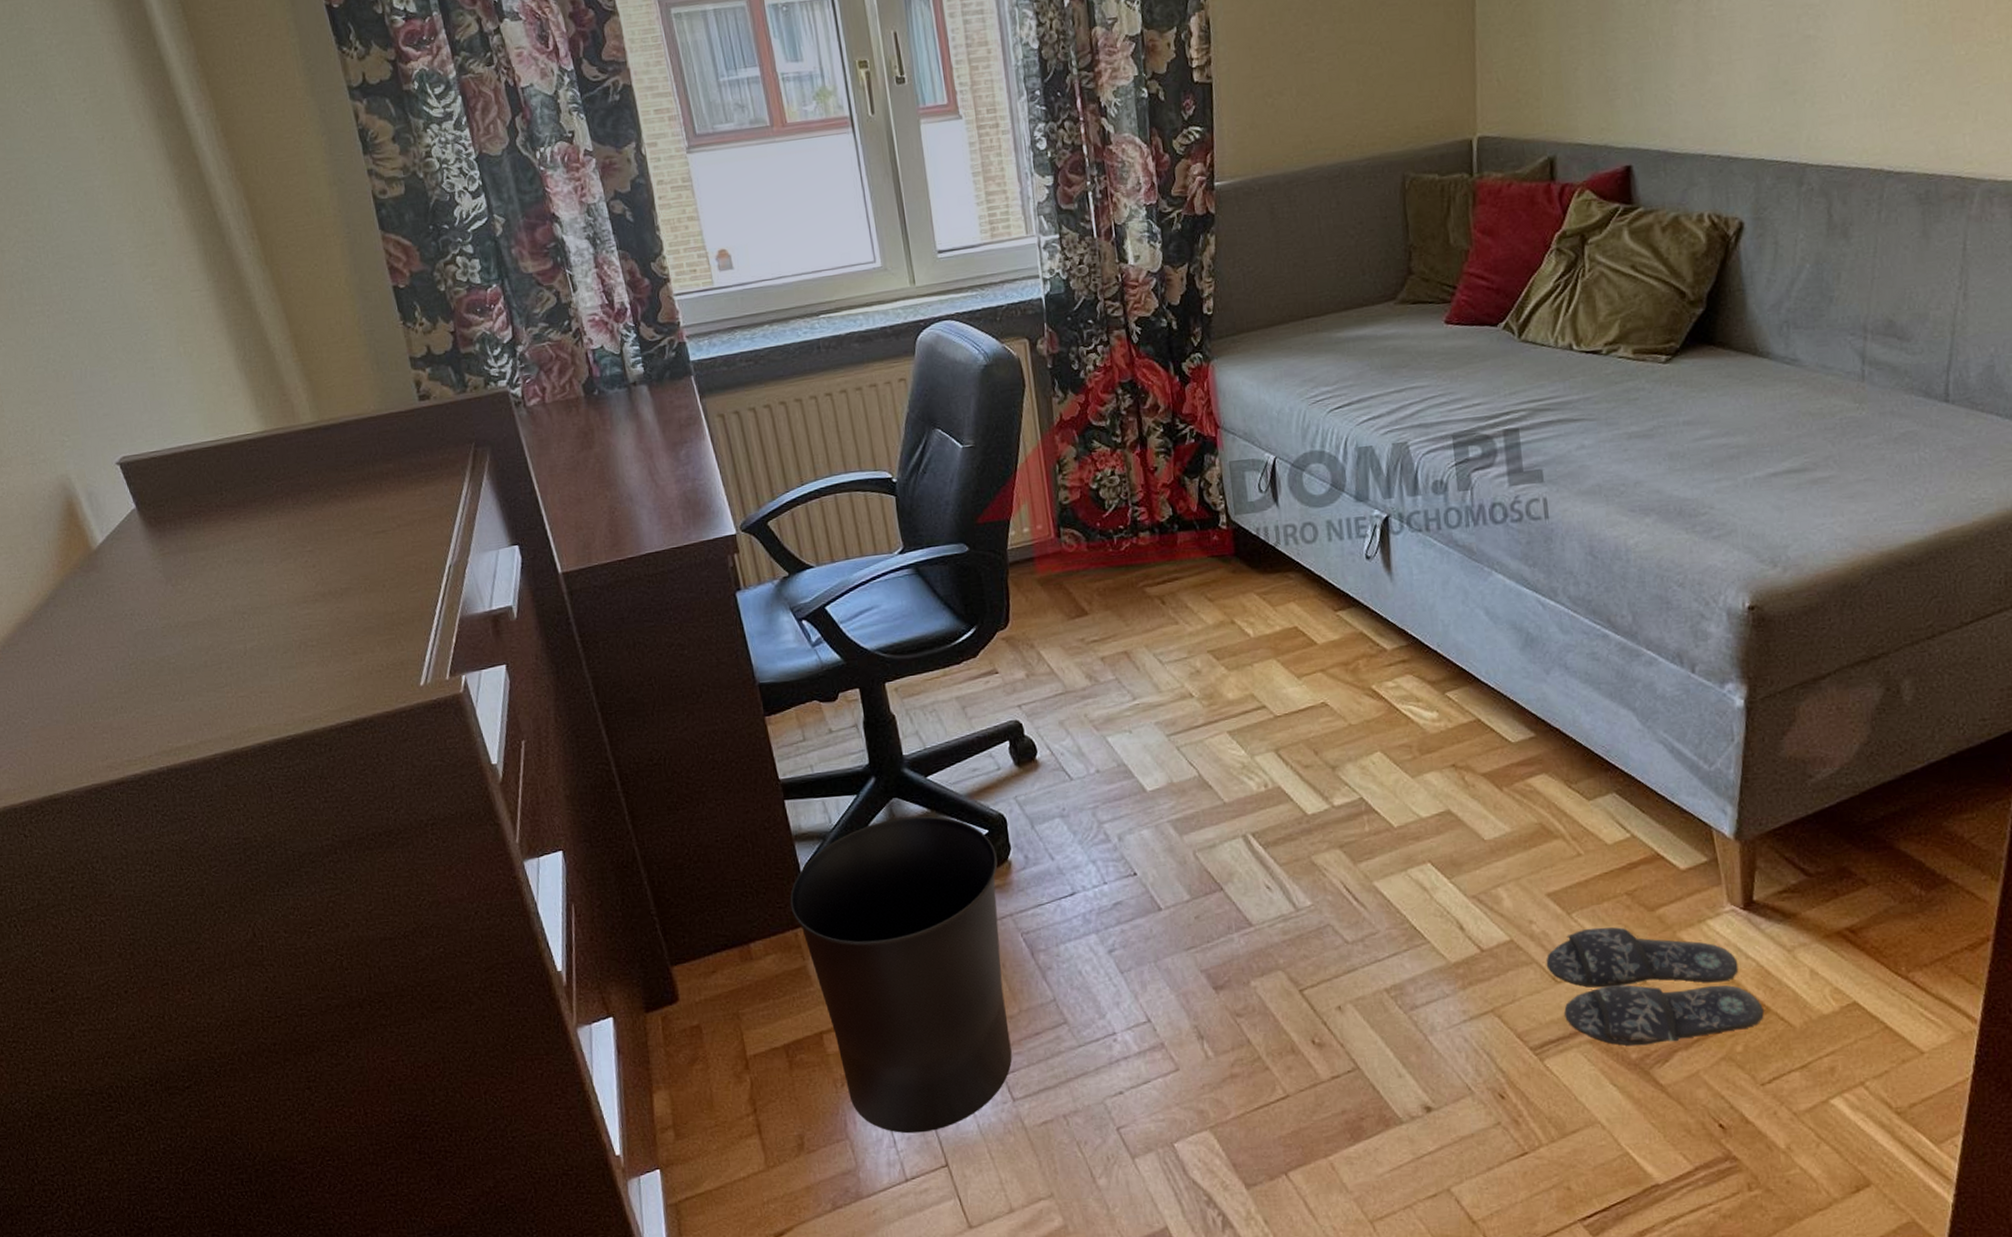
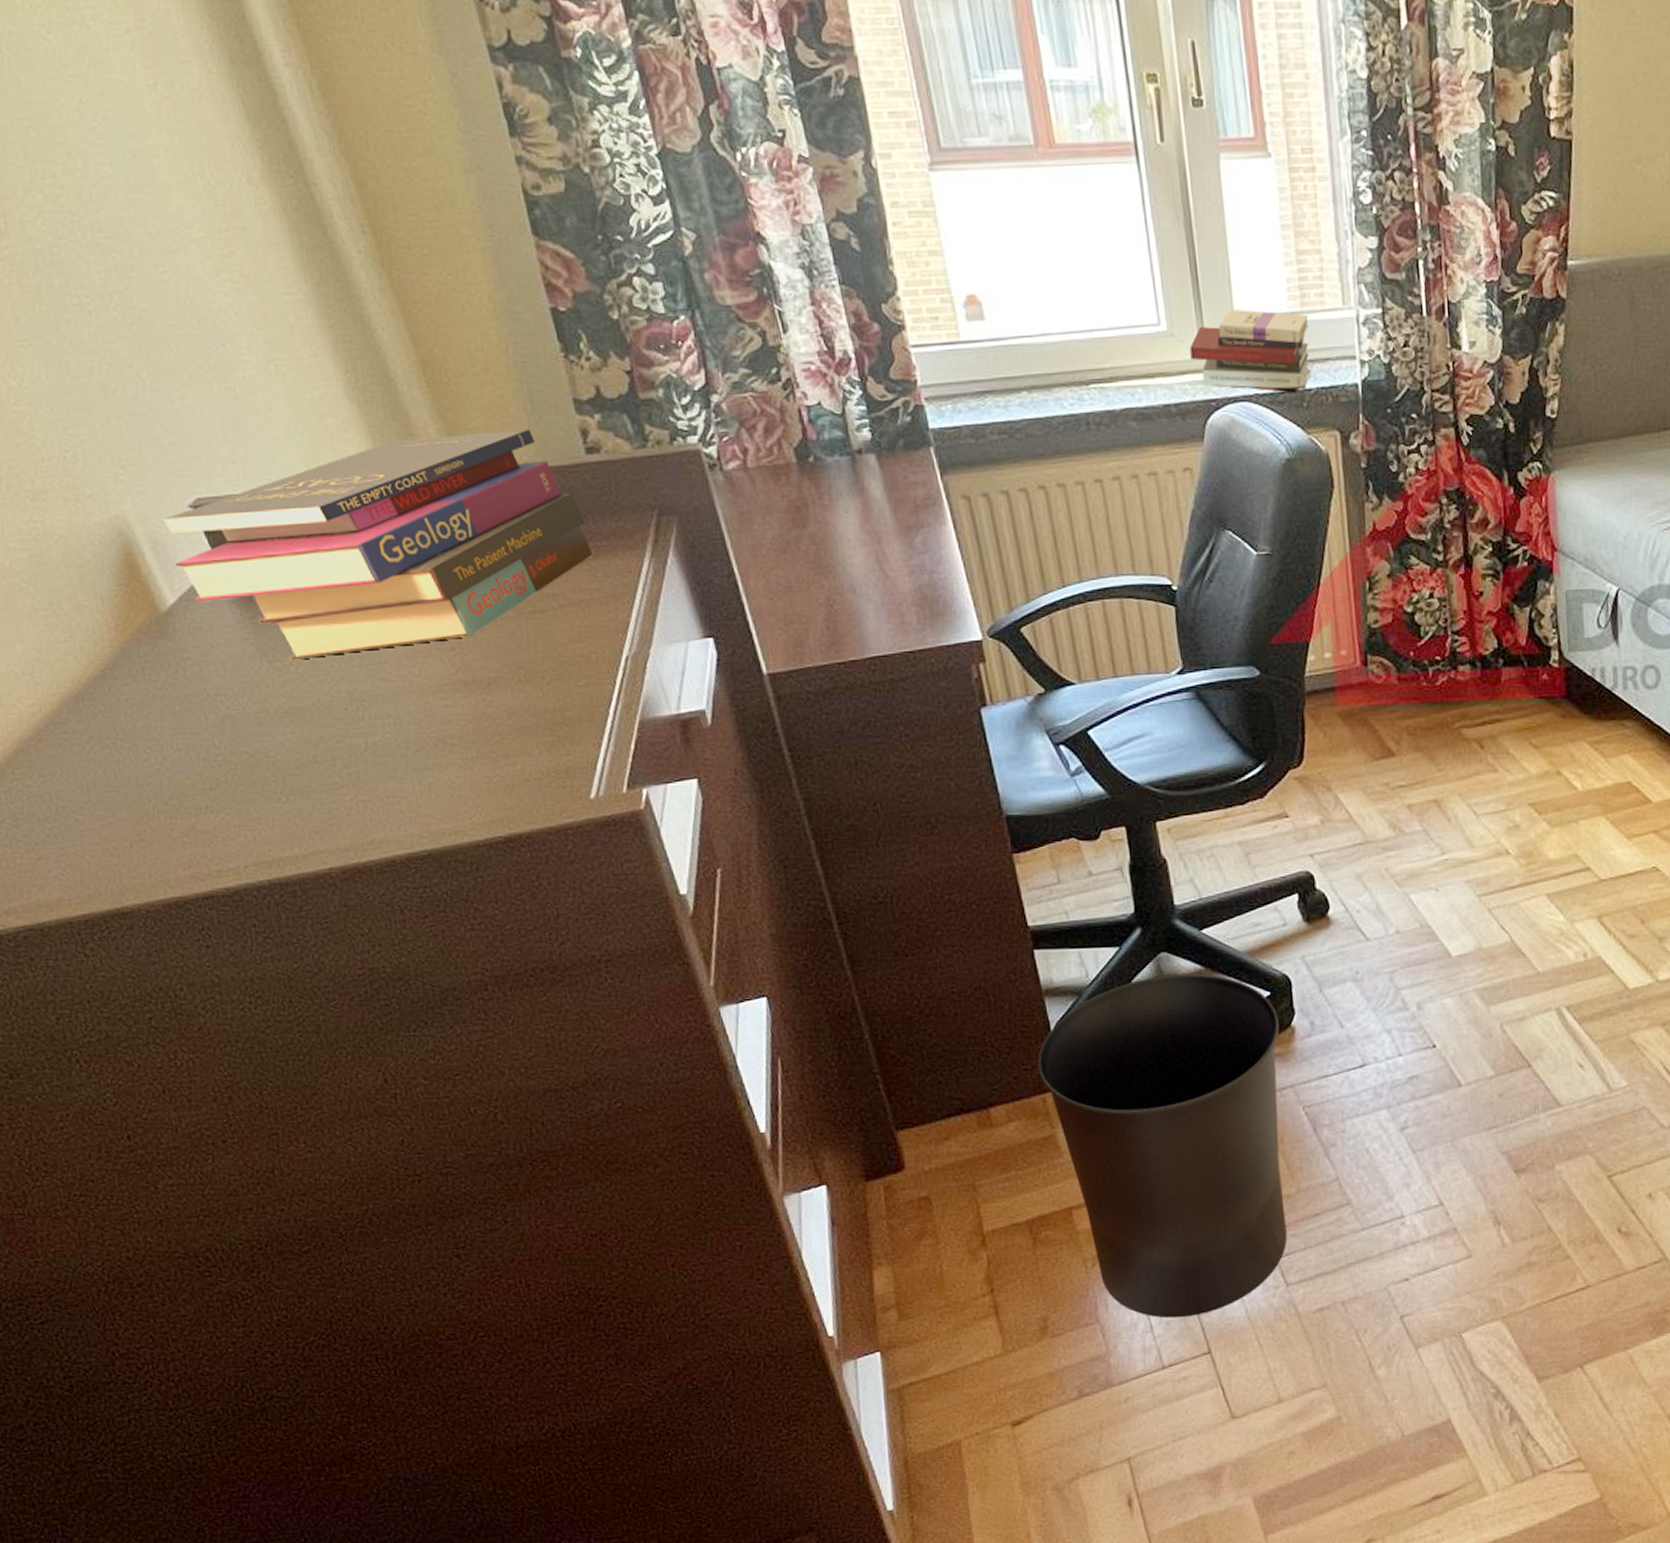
books: none [97,383,423,583] -> present [164,428,592,661]
books: none [900,243,1003,311] -> present [1190,309,1312,393]

